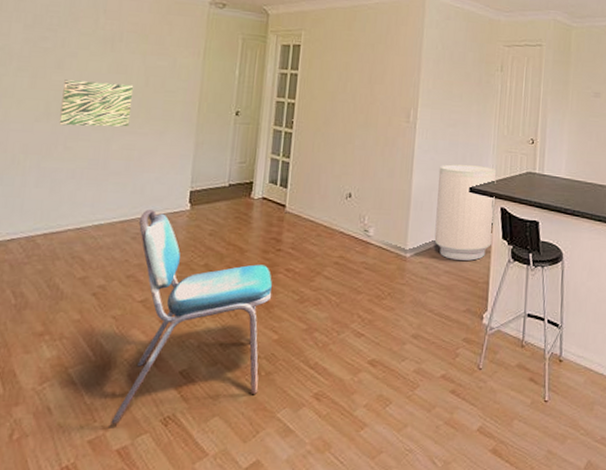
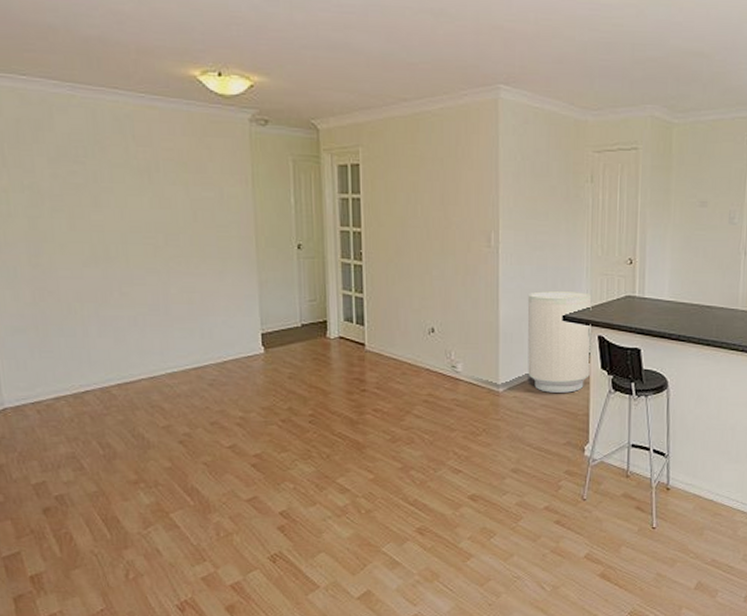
wall art: present [59,80,134,127] -> none [105,219,185,270]
dining chair: present [111,209,272,424] -> none [214,354,362,562]

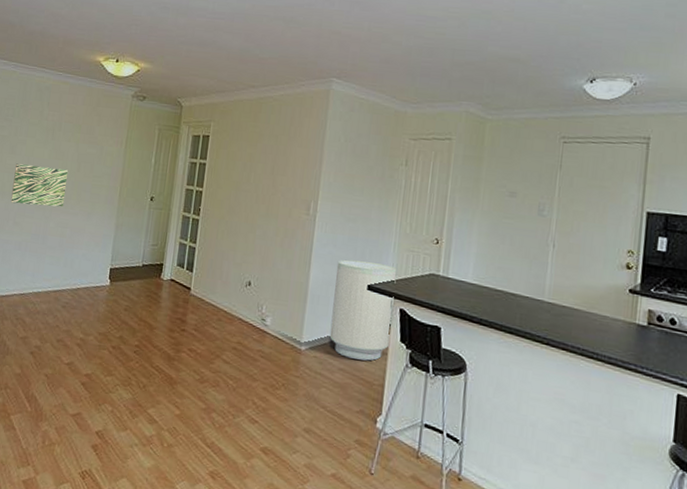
wall art: none [105,219,185,270] -> present [10,163,69,207]

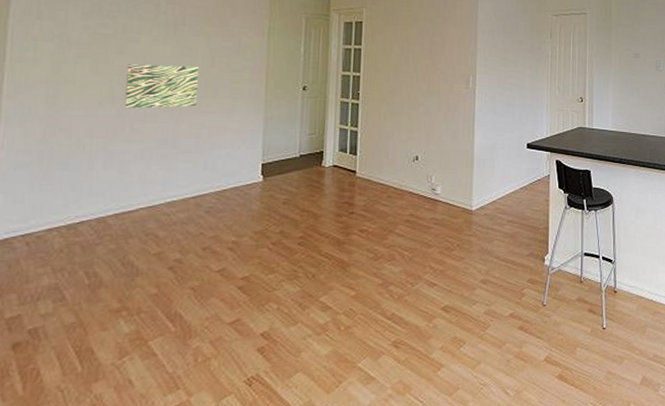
trash can: present [329,260,397,361] -> none [497,124,551,210]

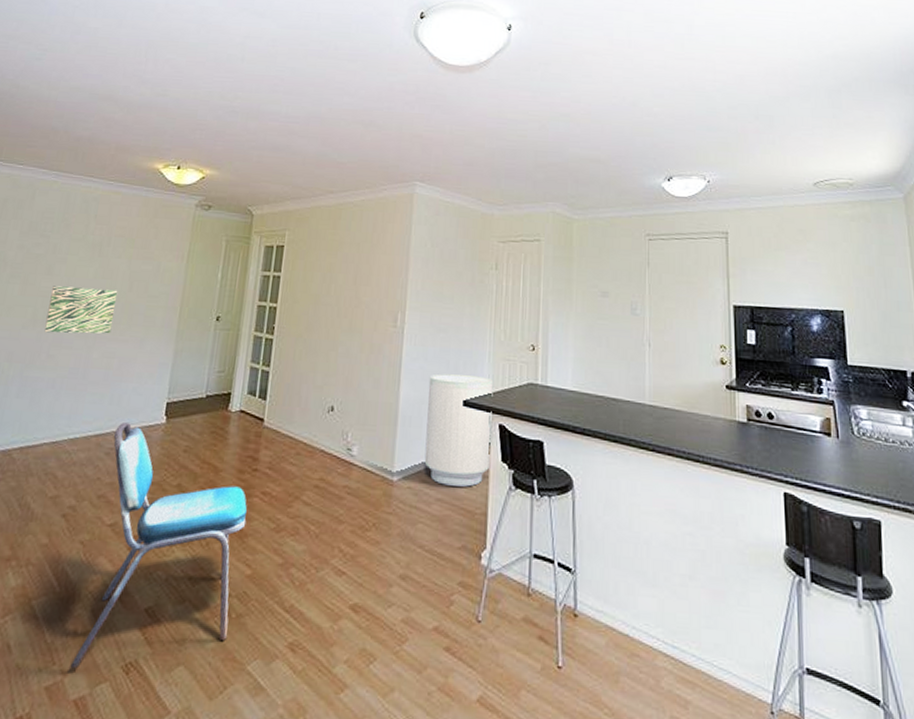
dining chair: none [194,183,347,390] -> present [70,421,247,669]
trash can: none [497,124,551,210] -> present [424,374,494,487]

